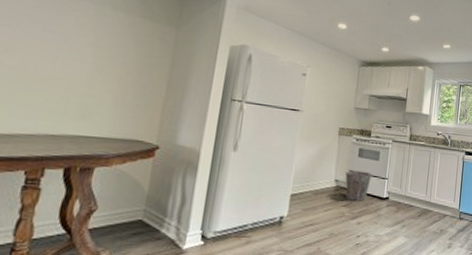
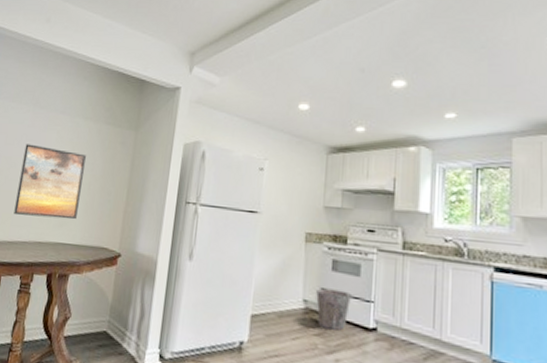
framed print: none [13,27,116,113] -> present [14,144,87,220]

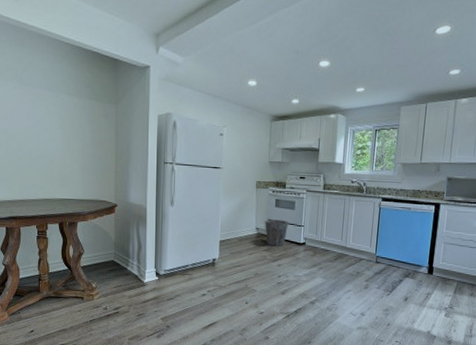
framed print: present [14,144,87,220] -> none [18,118,76,180]

